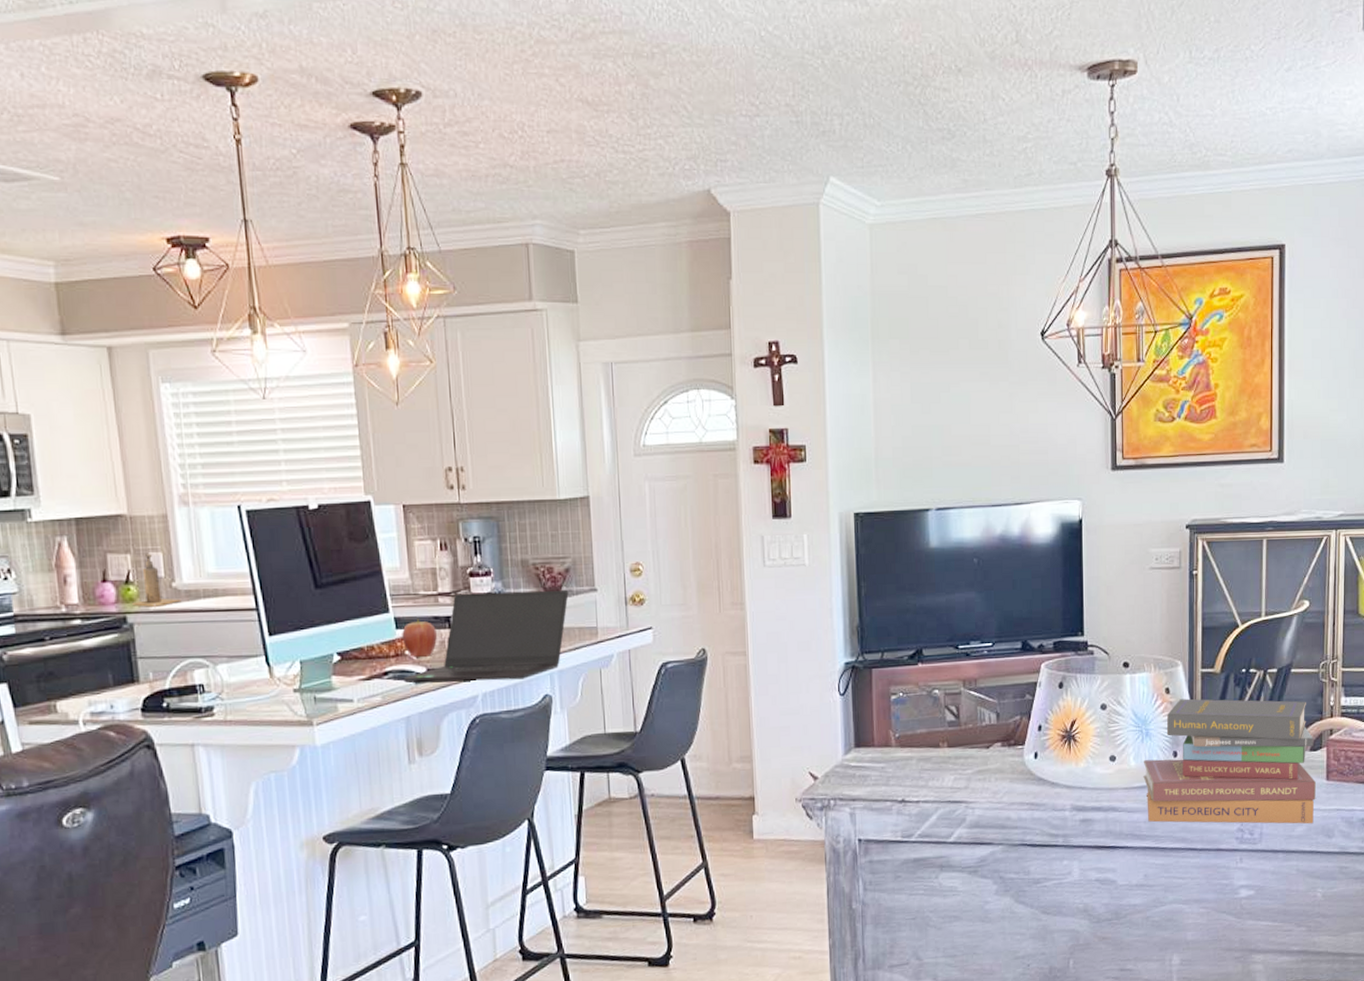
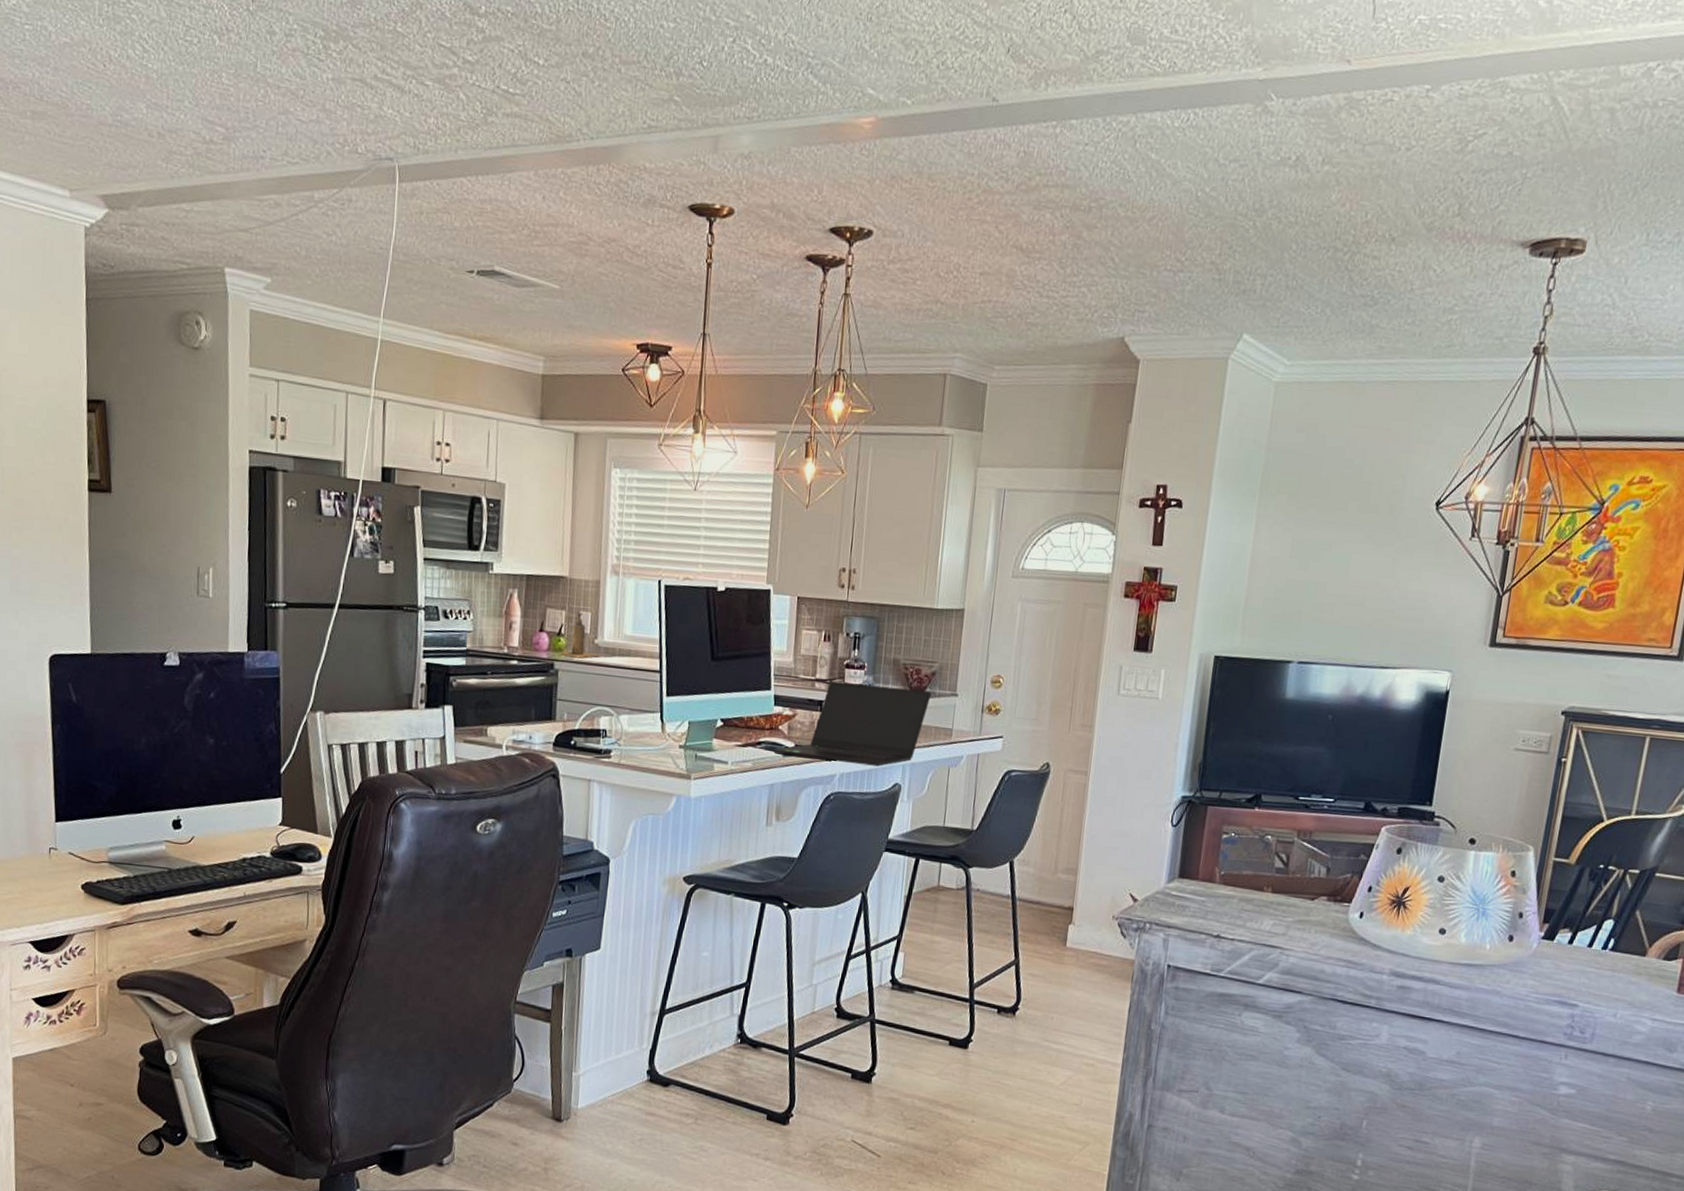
fruit: present [402,618,438,657] -> none [778,698,810,734]
books: present [1143,698,1316,825] -> none [1470,884,1670,1035]

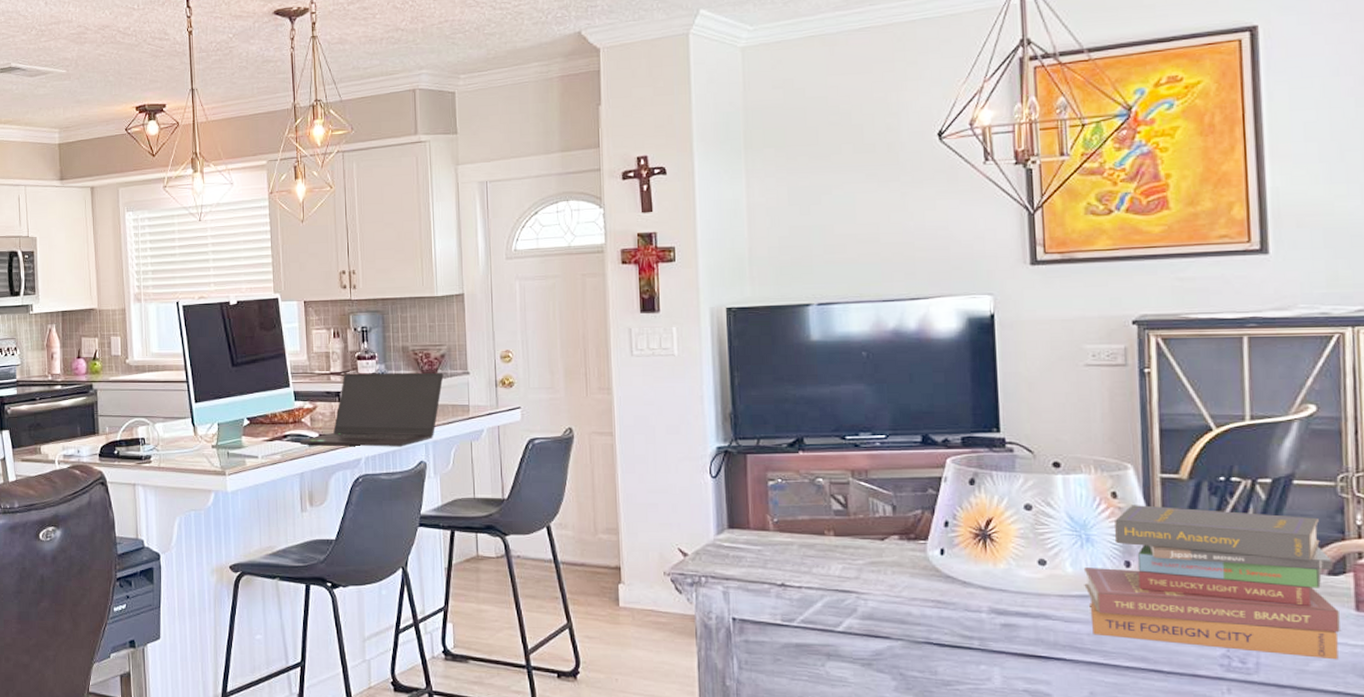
soap dispenser: present [560,611,600,659] -> none [97,337,132,378]
books: none [1470,884,1670,1035] -> present [1083,505,1340,660]

